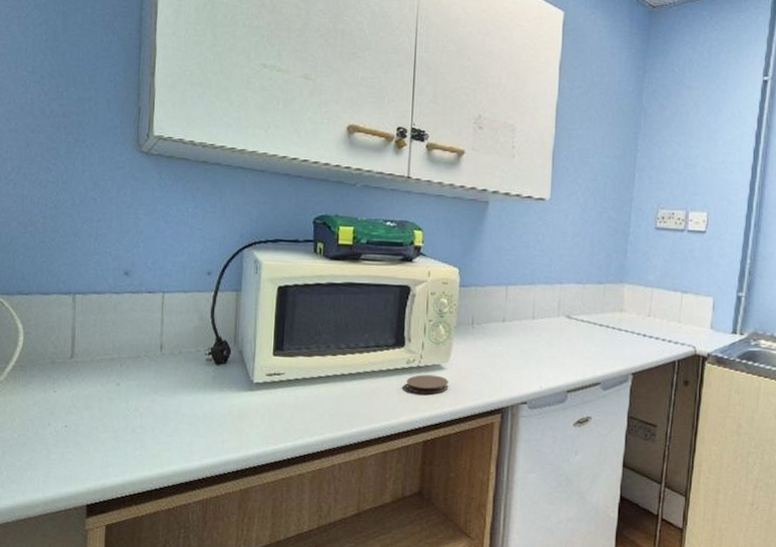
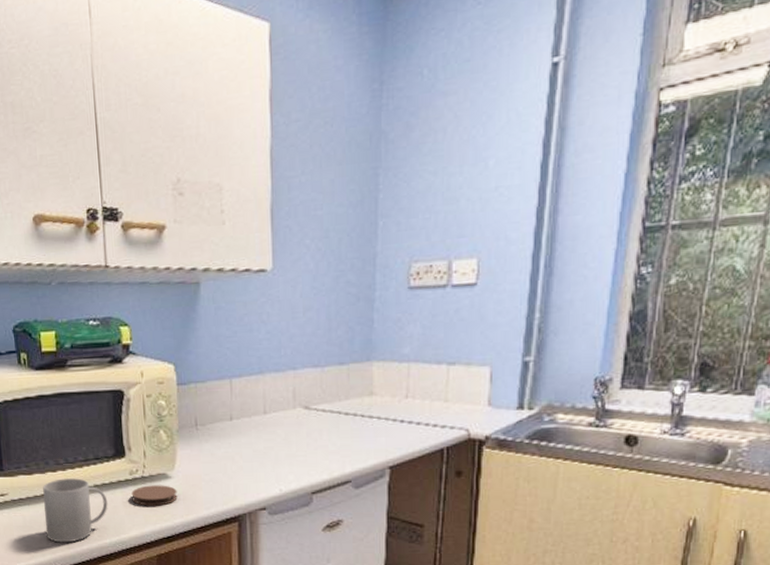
mug: none [317,361,383,425] -> present [43,477,108,543]

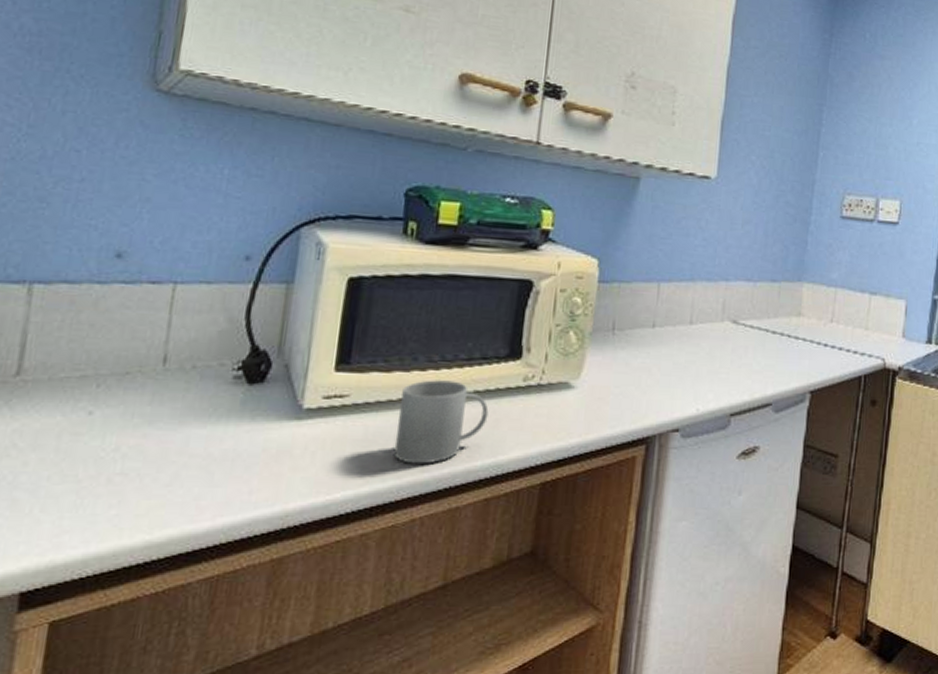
coaster: present [131,485,178,506] -> none [520,395,579,421]

